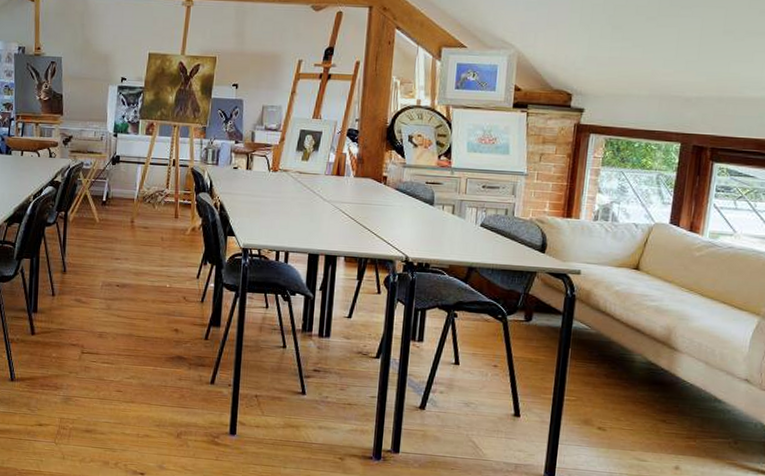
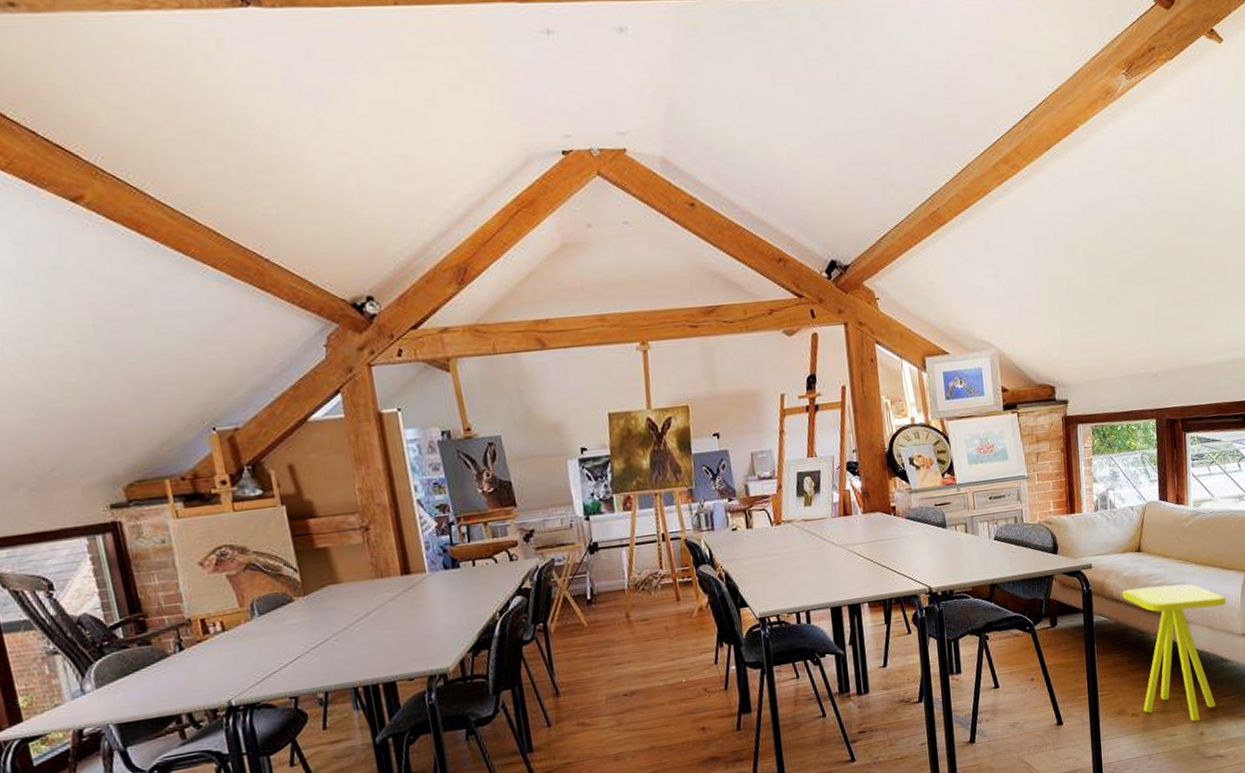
side table: none [610,303,732,454] -> present [1123,584,1226,721]

